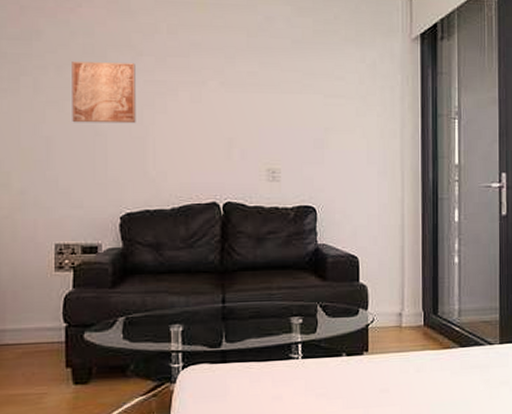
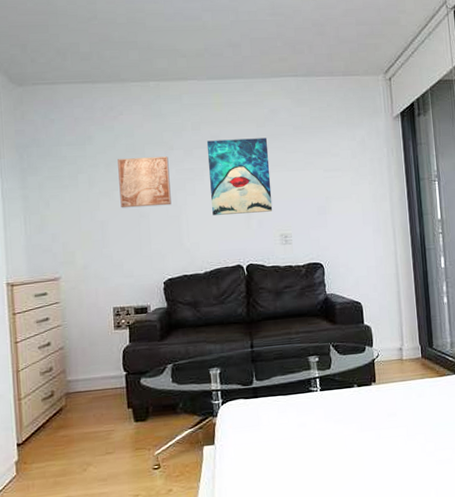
wall art: none [184,48,260,141] -> present [206,138,273,215]

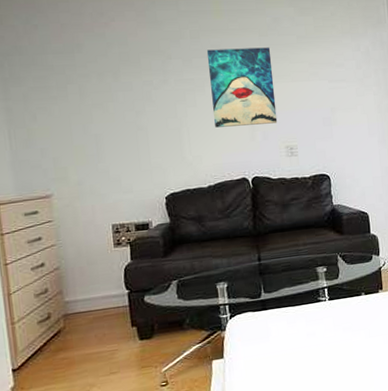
wall art: present [118,156,172,208] -> none [111,66,171,121]

